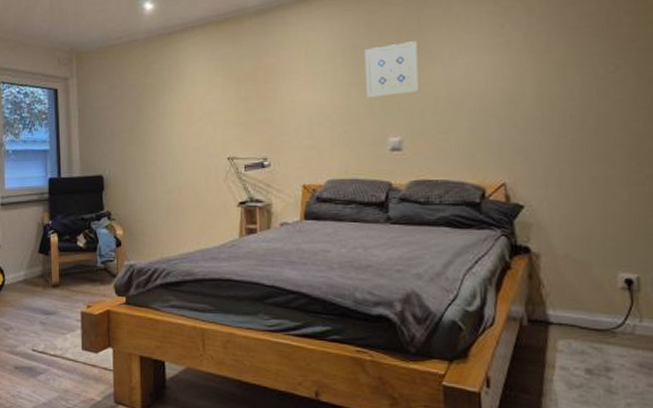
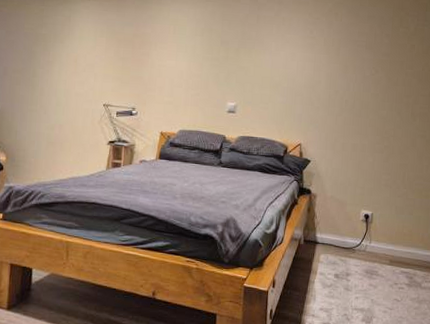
wall art: present [365,41,419,98] -> none [215,32,255,72]

